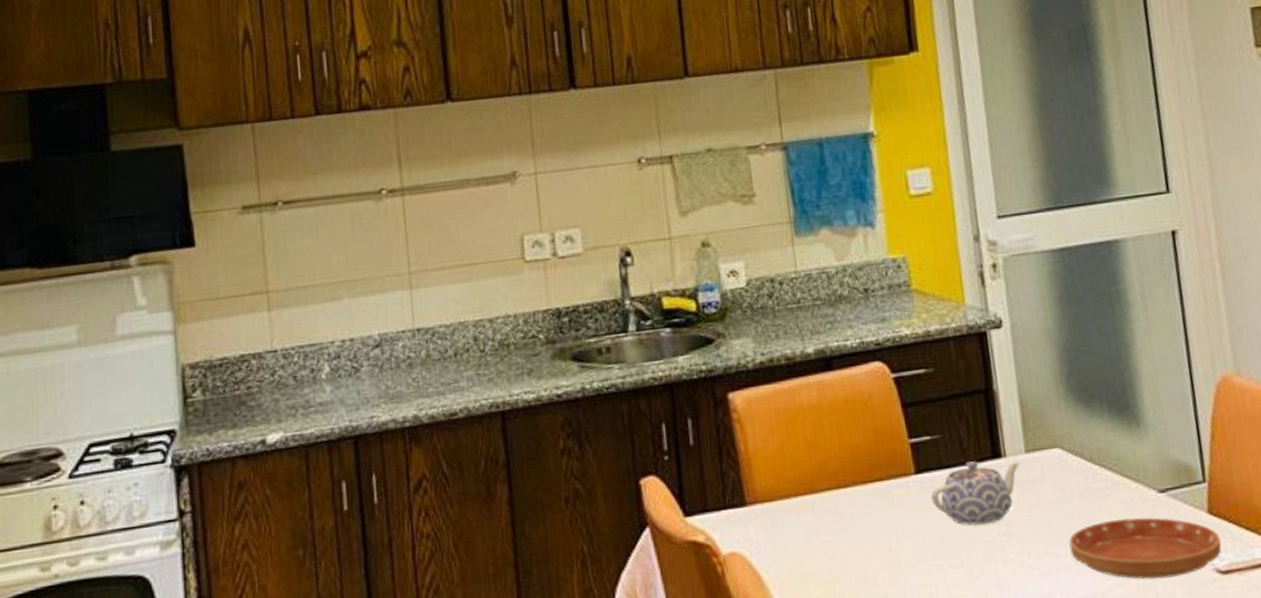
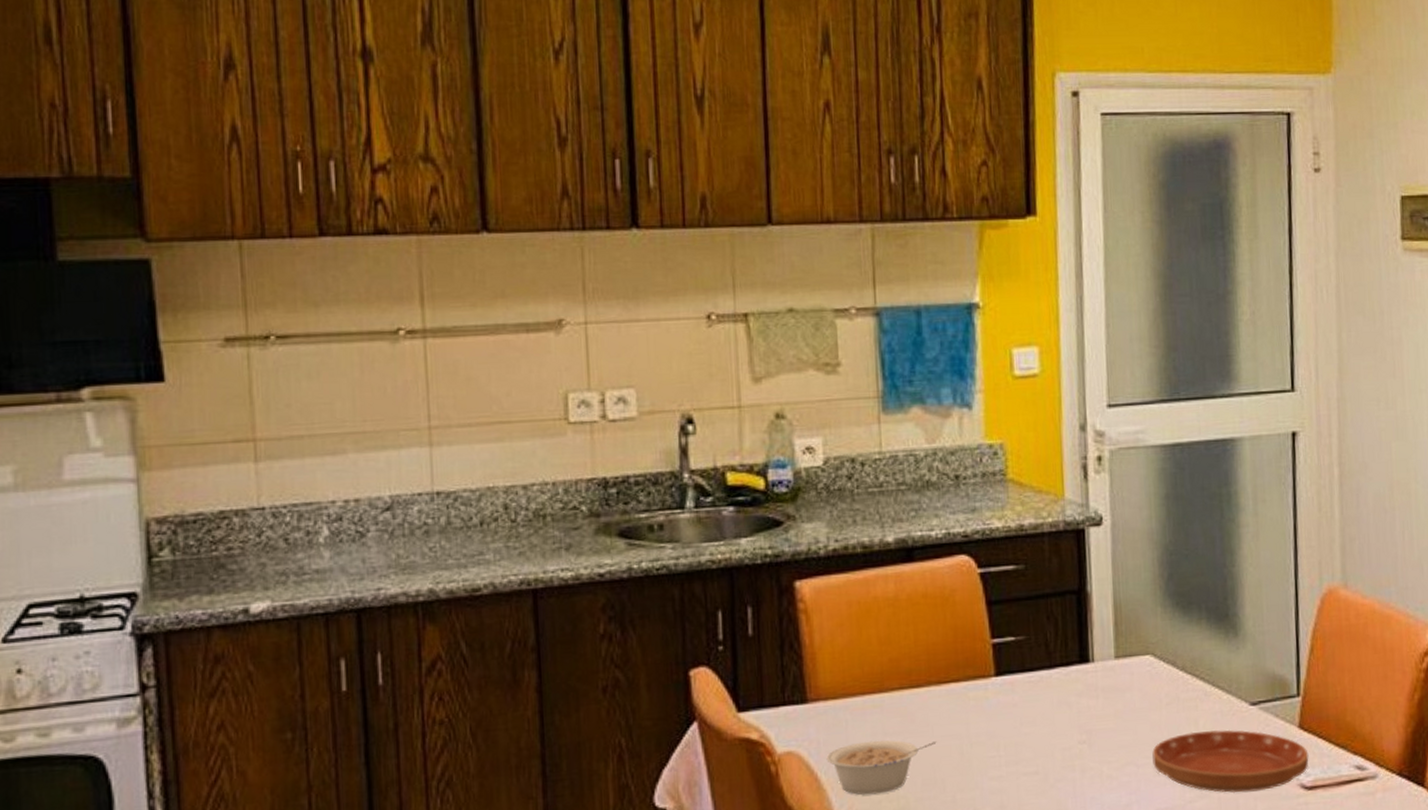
legume: none [766,538,866,592] -> present [826,740,937,795]
teapot: present [930,461,1020,525] -> none [1009,665,1108,732]

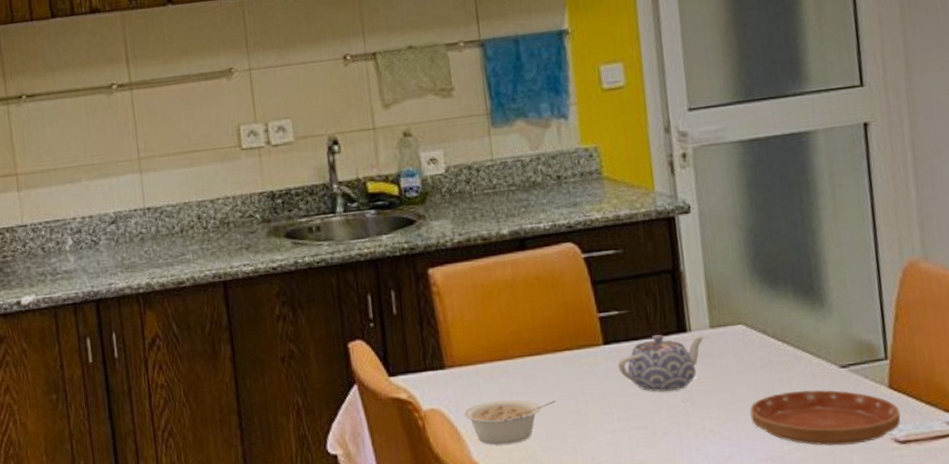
teapot: none [1009,665,1108,732] -> present [617,334,705,392]

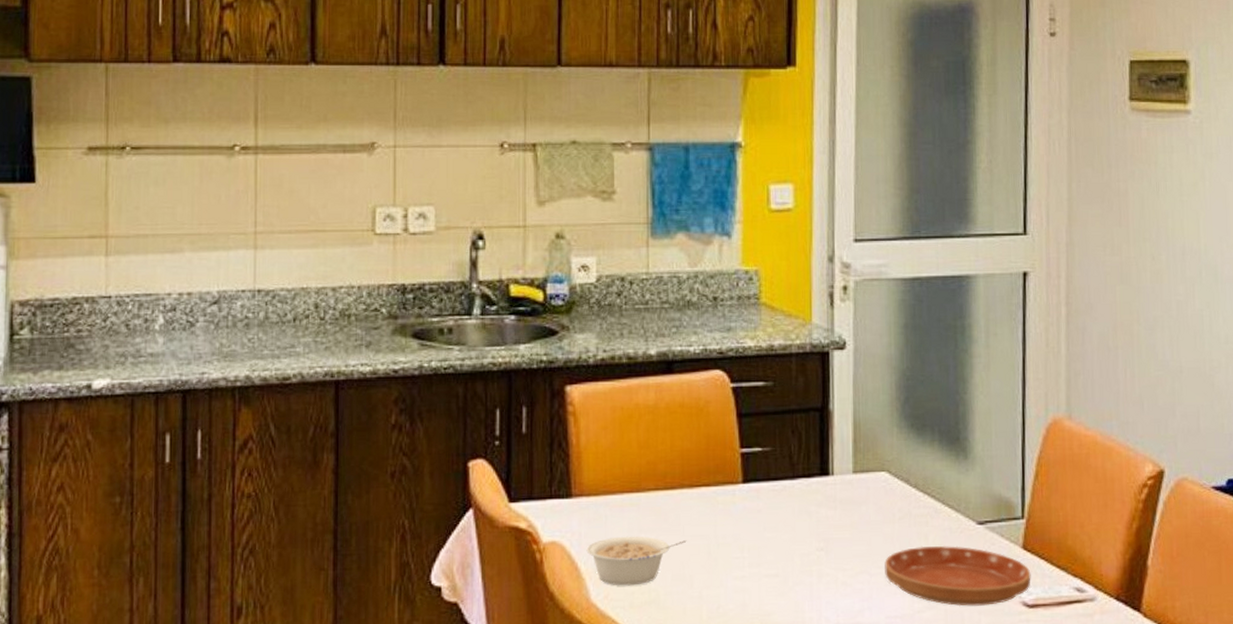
teapot: present [617,334,705,392] -> none [755,476,846,538]

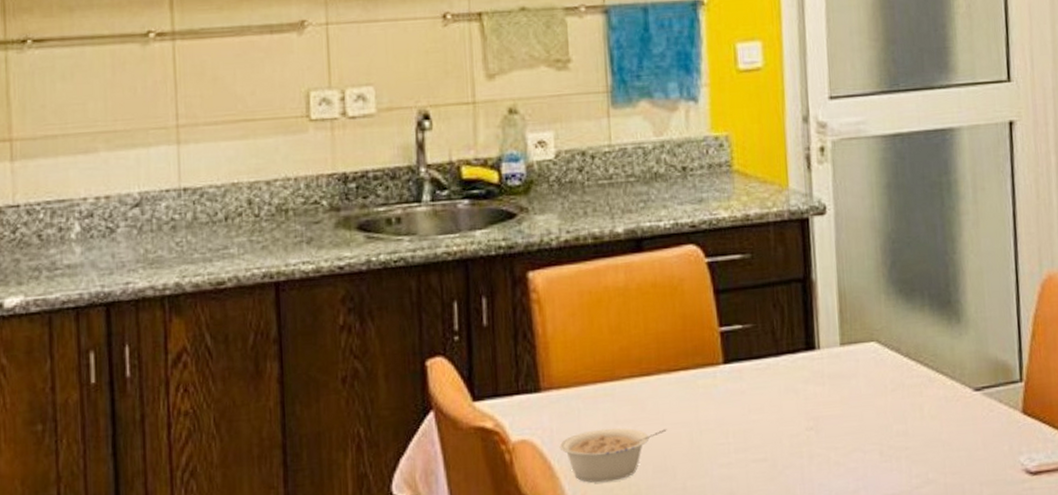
saucer: present [885,546,1031,606] -> none [878,415,1033,478]

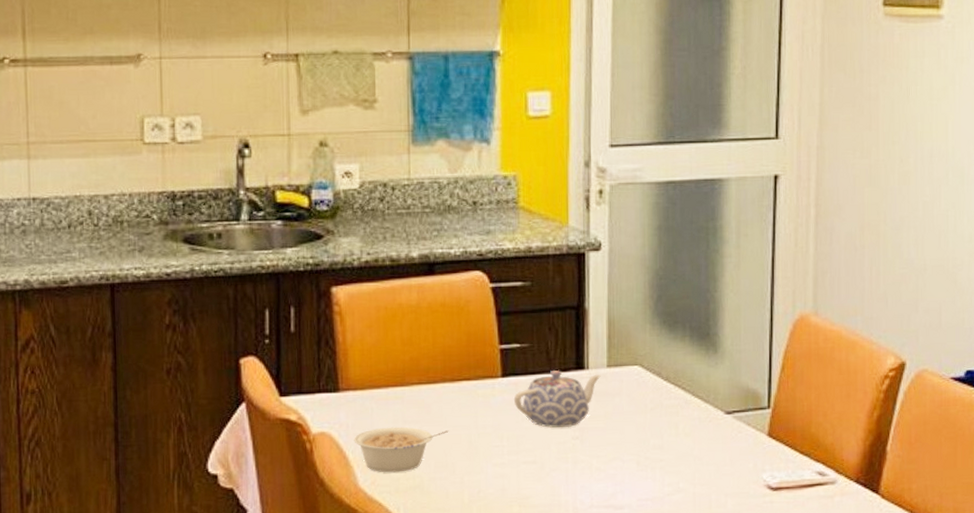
teapot: none [738,352,834,419] -> present [513,370,601,428]

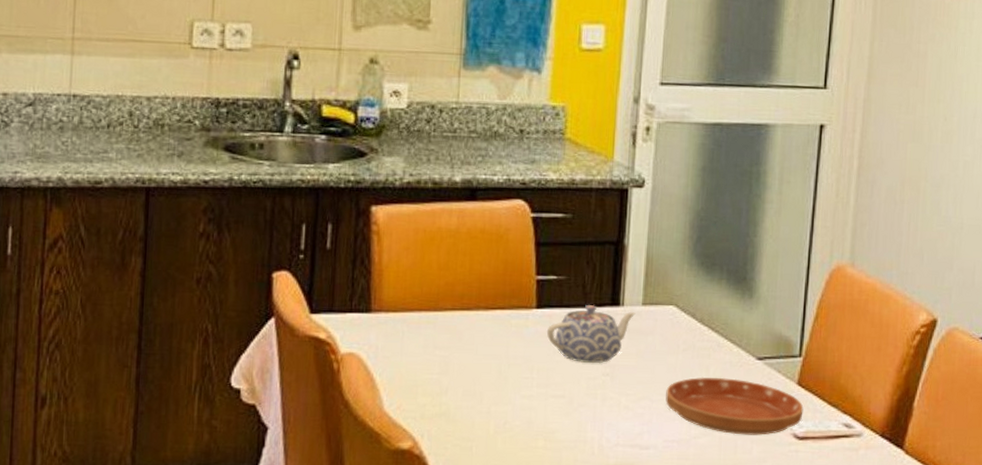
legume: present [354,426,449,473] -> none [382,351,479,398]
saucer: none [637,434,776,489] -> present [665,377,804,435]

